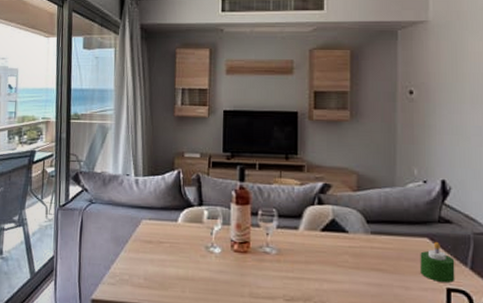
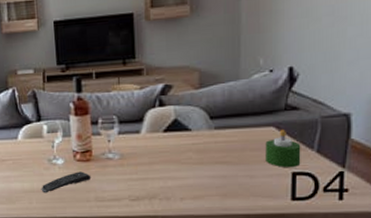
remote control: none [195,263,247,283] -> present [41,171,92,193]

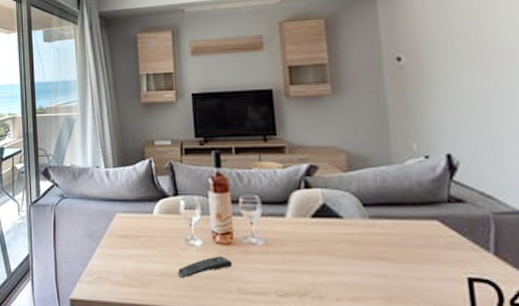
candle: present [265,130,301,168] -> none [430,225,477,272]

